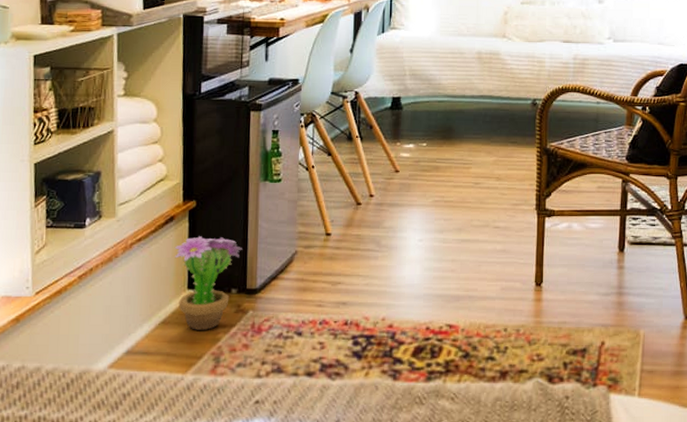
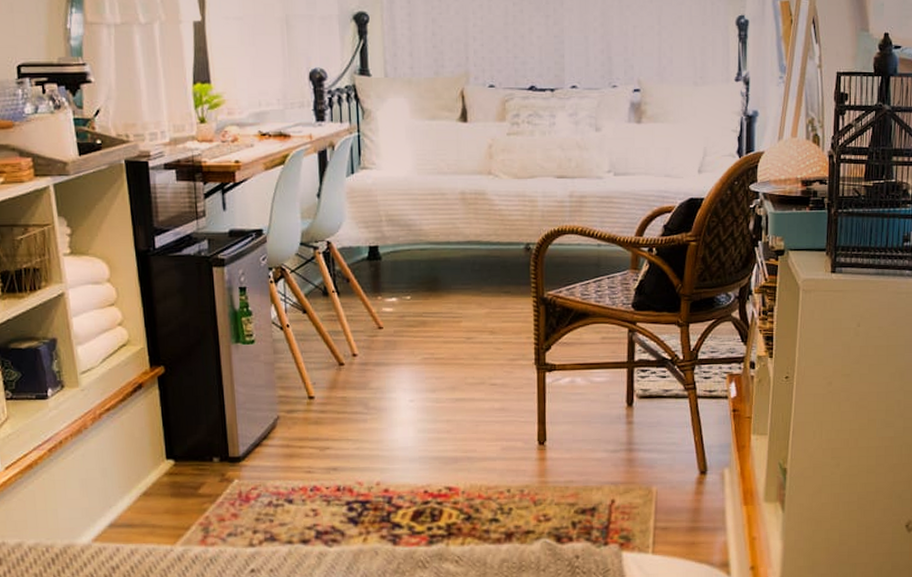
decorative plant: present [174,236,242,330] -> none [146,404,220,501]

